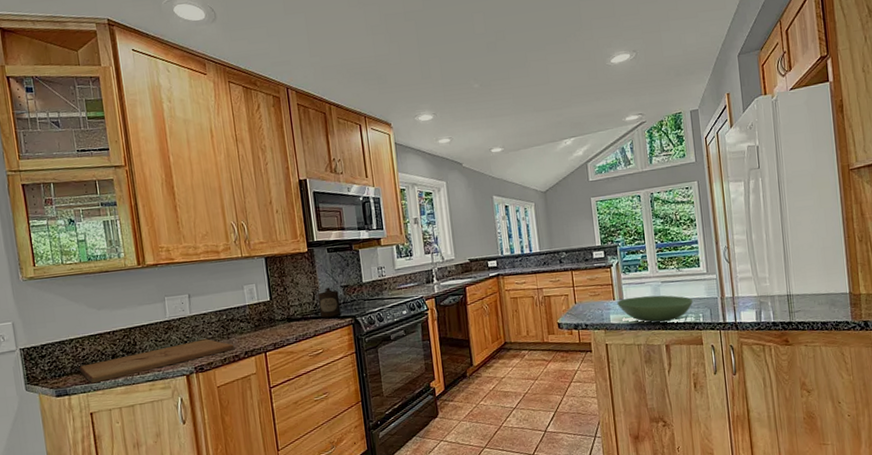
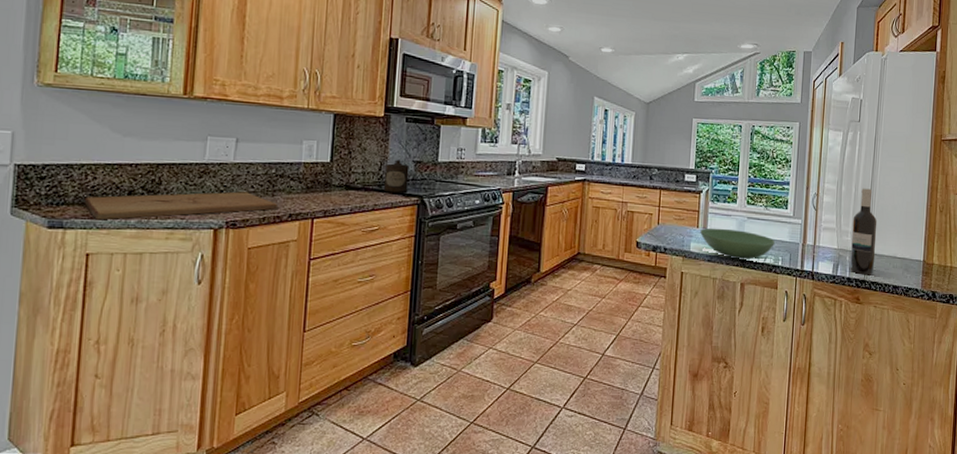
wine bottle: none [768,231,799,318] -> present [850,188,877,276]

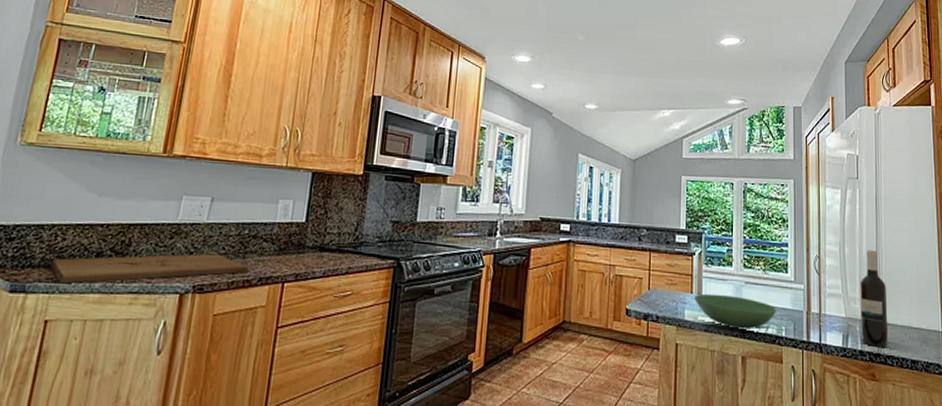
canister: present [384,159,409,195] -> none [359,219,387,257]

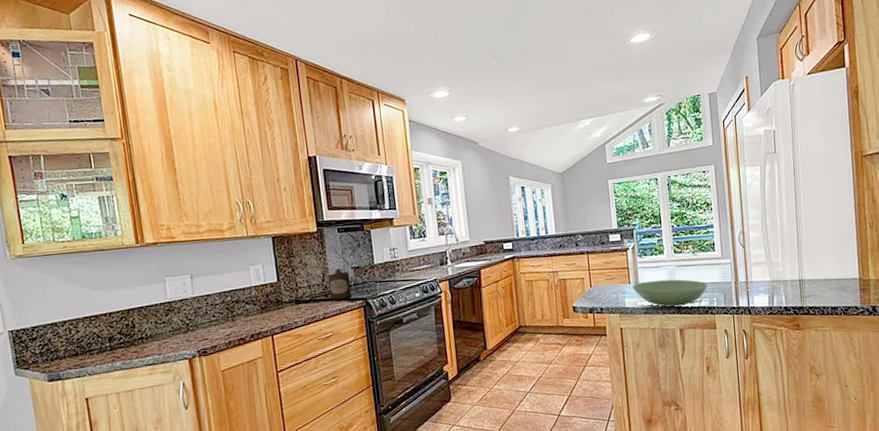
cutting board: present [49,253,249,284] -> none [73,321,241,368]
canister: none [359,219,387,257] -> present [328,268,352,302]
wine bottle: present [860,250,889,348] -> none [782,217,810,303]

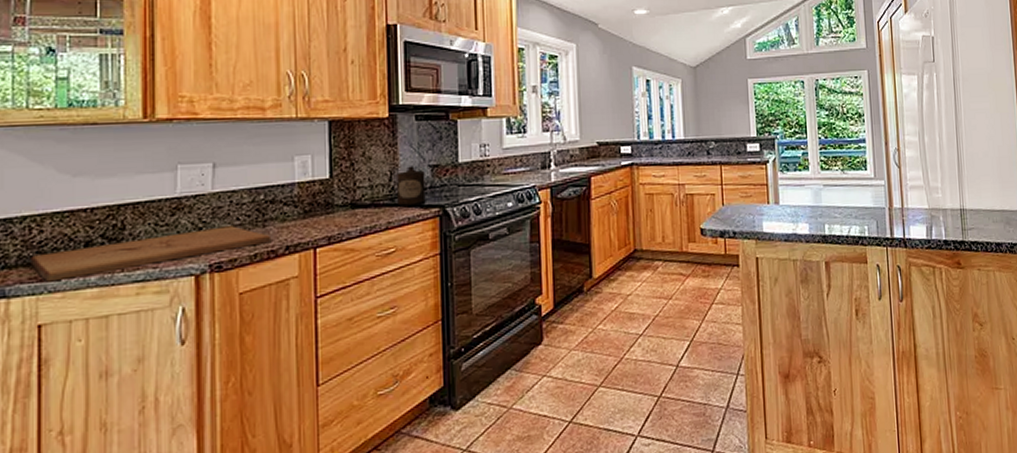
cutting board: none [73,321,241,368] -> present [30,226,272,282]
bowl: present [632,279,707,307] -> none [772,200,858,235]

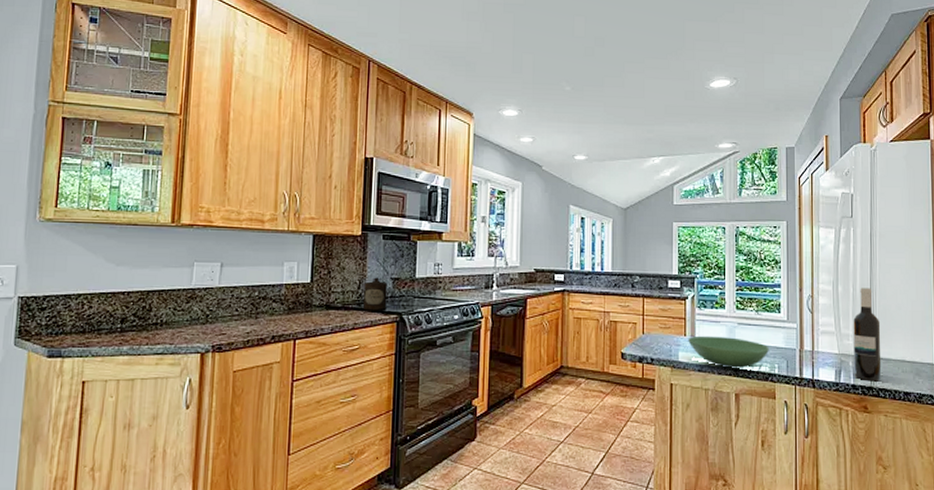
cutting board: present [30,226,272,282] -> none [80,315,262,348]
bowl: none [772,200,858,235] -> present [688,335,769,368]
wine bottle: none [941,136,973,236] -> present [853,287,882,382]

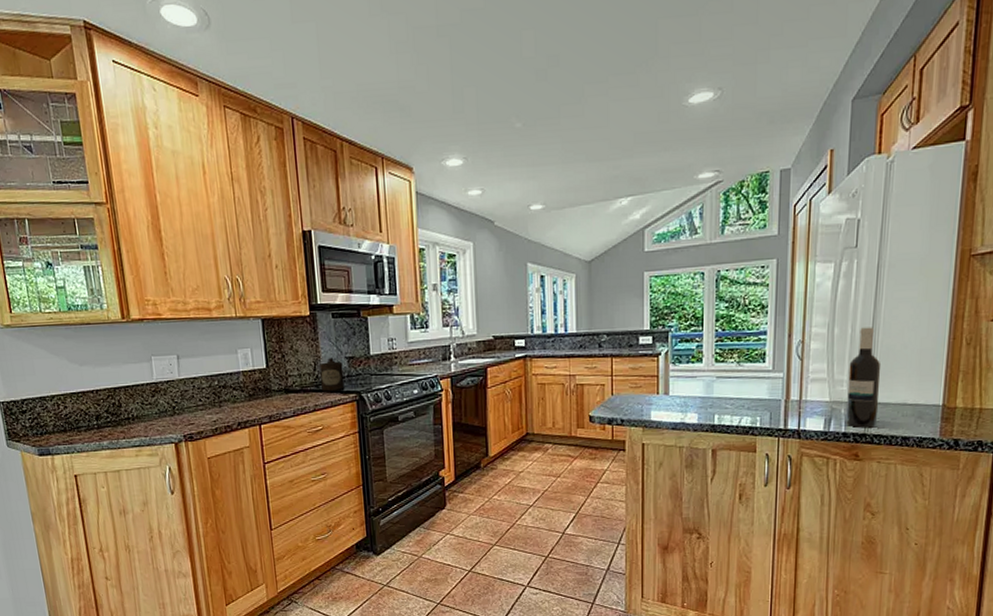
bowl: present [688,335,769,368] -> none [661,392,751,424]

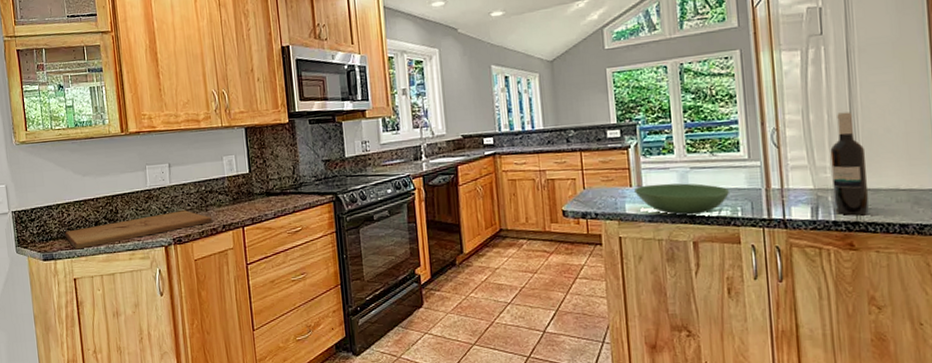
cutting board: none [61,405,227,445] -> present [64,210,213,250]
canister: present [320,357,345,393] -> none [298,161,322,195]
bowl: none [661,392,751,424] -> present [634,183,729,216]

